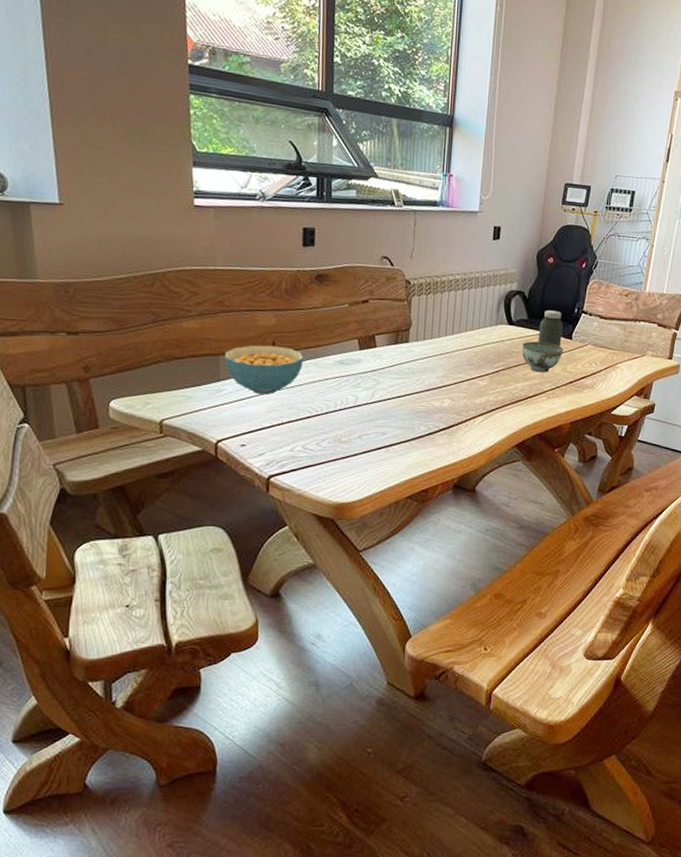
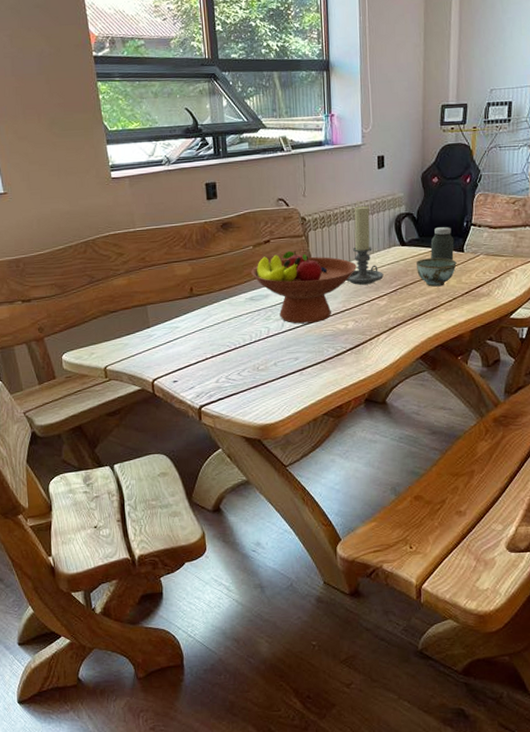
cereal bowl: present [225,345,304,395] -> none [151,291,219,336]
fruit bowl: none [344,315,460,397] -> present [251,251,357,324]
candle holder: none [447,276,487,362] -> present [346,205,384,285]

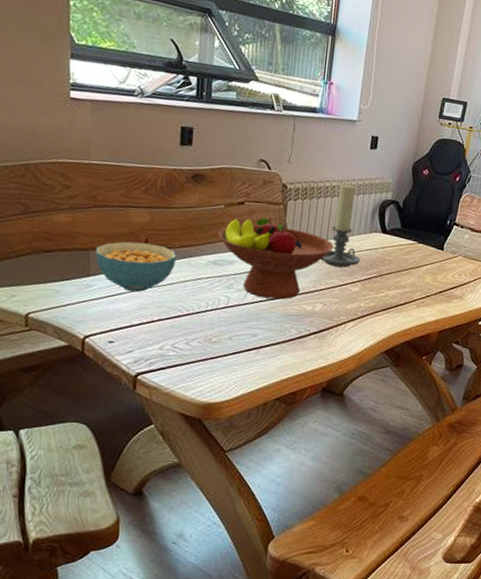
cereal bowl: none [151,291,219,336] -> present [96,241,177,292]
bowl: present [415,257,457,287] -> none [394,250,435,282]
jar: present [430,227,454,261] -> none [410,221,436,257]

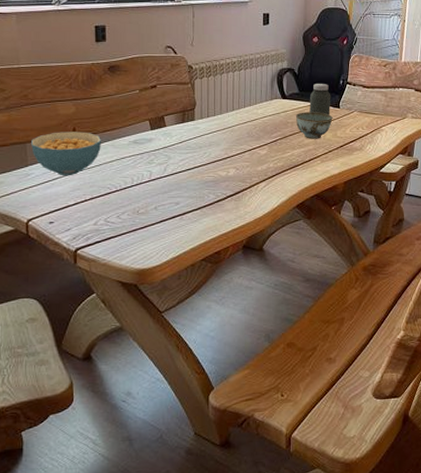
fruit bowl: present [218,218,334,300] -> none [136,98,240,169]
candle holder: present [321,183,360,268] -> none [229,58,265,134]
bowl: none [394,250,435,282] -> present [295,112,333,139]
jar: none [410,221,436,257] -> present [309,84,331,115]

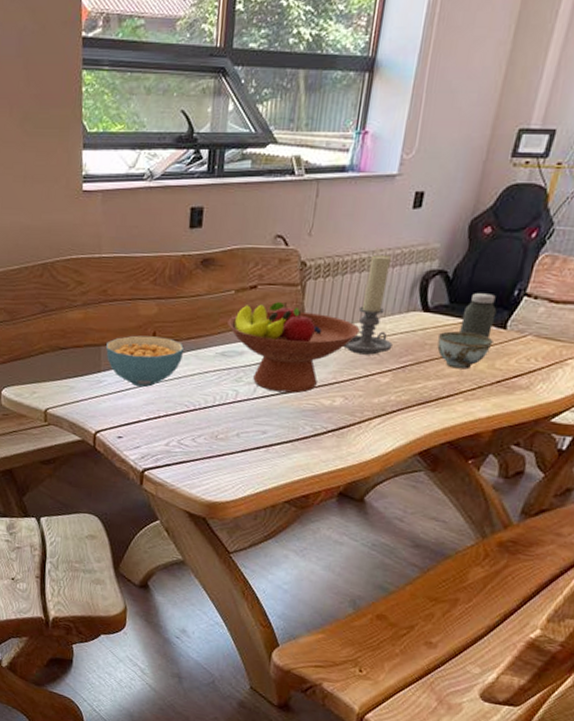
fruit bowl: none [136,98,240,169] -> present [227,302,360,394]
candle holder: none [229,58,265,134] -> present [343,254,393,355]

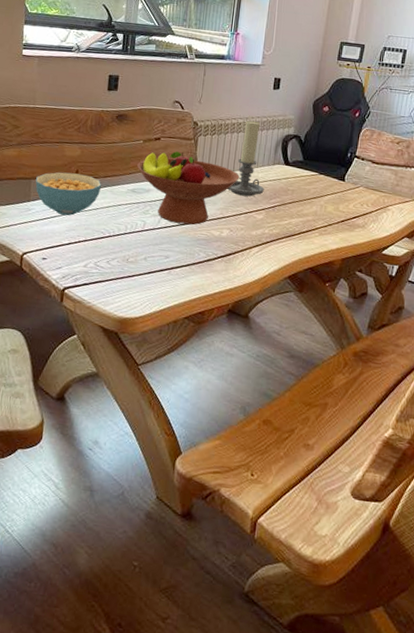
bowl: present [437,331,493,370] -> none [297,181,336,211]
jar: present [459,293,497,338] -> none [312,153,337,188]

